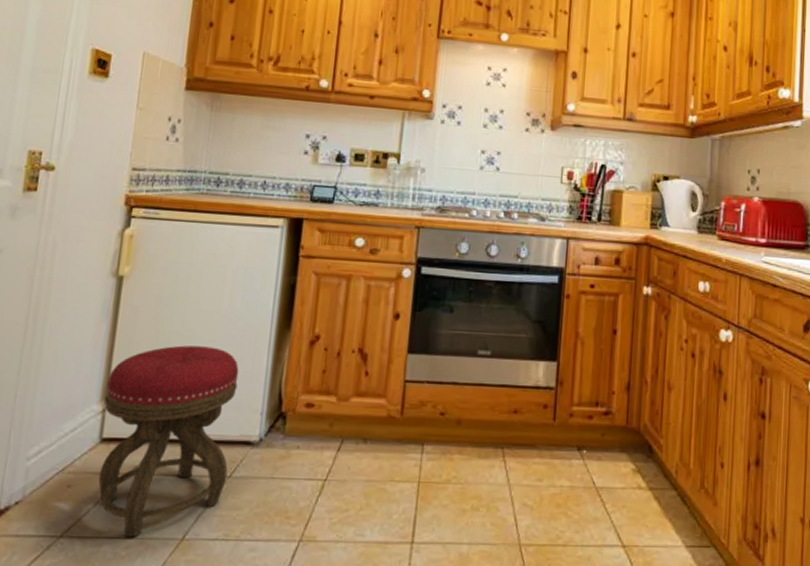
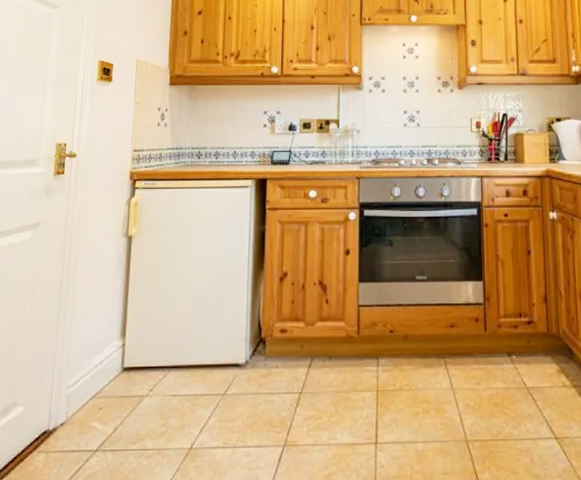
stool: present [98,345,239,538] -> none [122,288,226,449]

